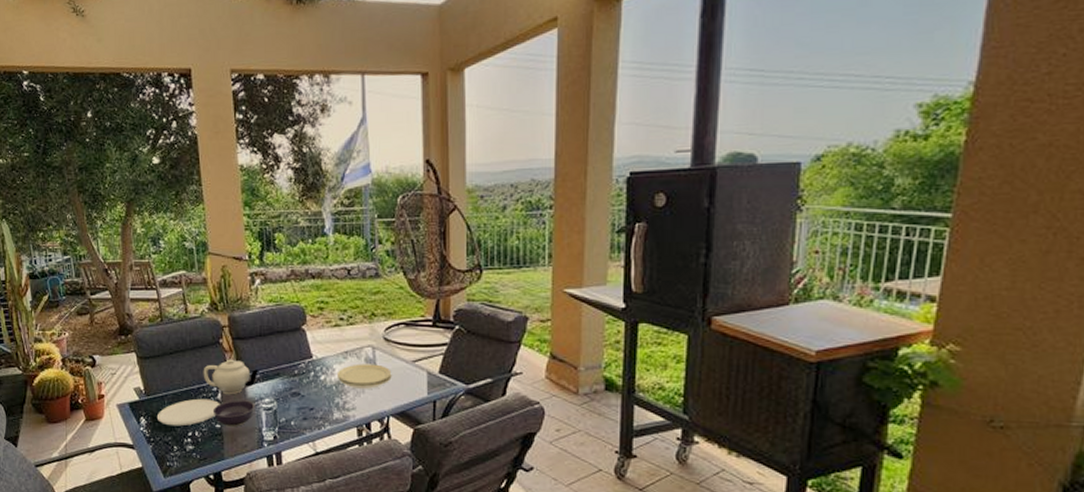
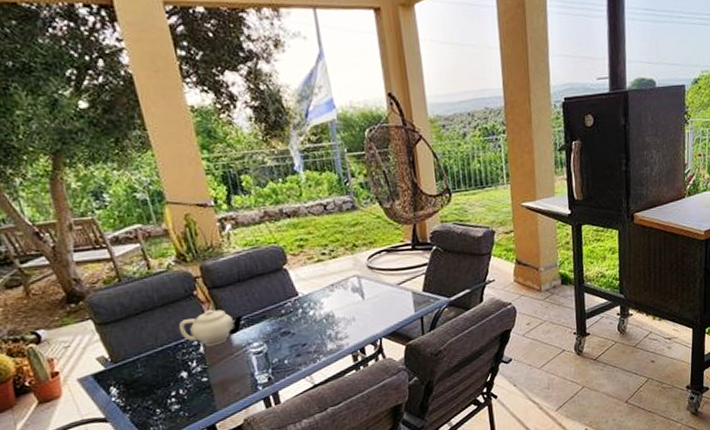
plate: present [156,398,220,427] -> none [129,354,204,390]
bowl: present [212,400,255,428] -> none [196,347,244,379]
plate: present [338,364,392,390] -> none [326,292,380,319]

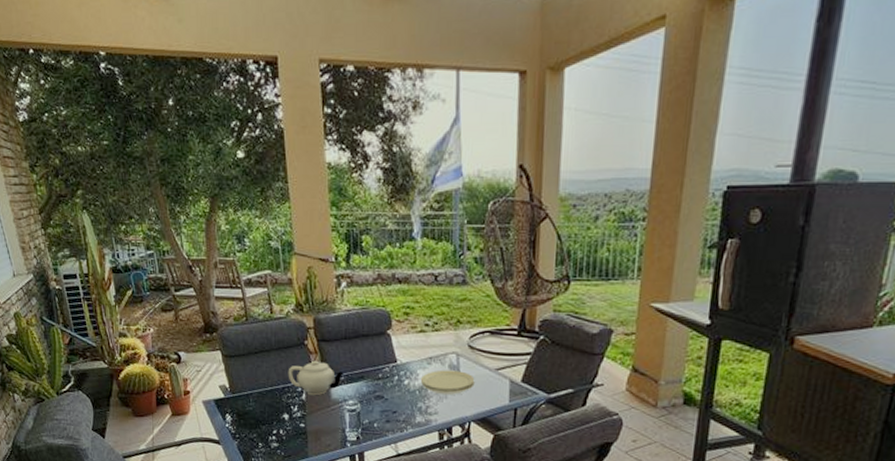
plate: none [326,292,380,319] -> present [421,370,475,396]

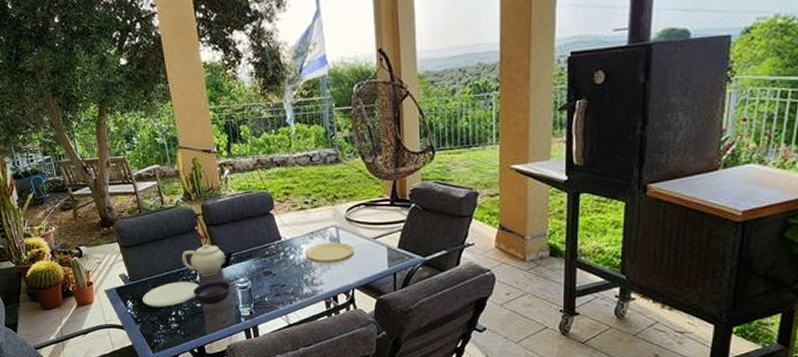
plate: none [242,398,305,425] -> present [142,281,200,307]
bowl: none [297,400,339,427] -> present [192,281,232,306]

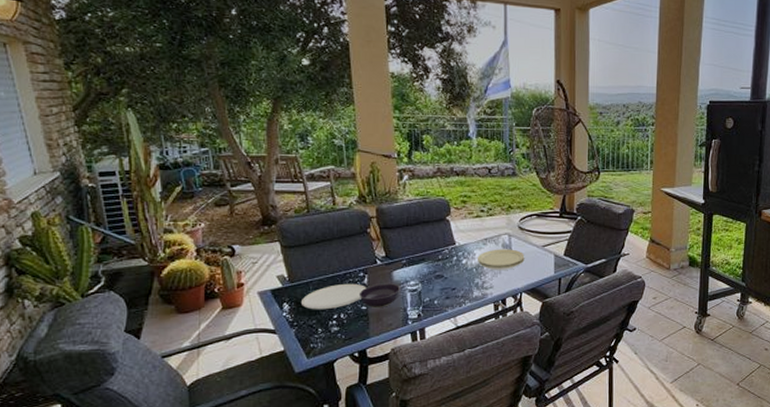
teapot: present [181,244,233,277] -> none [350,246,405,279]

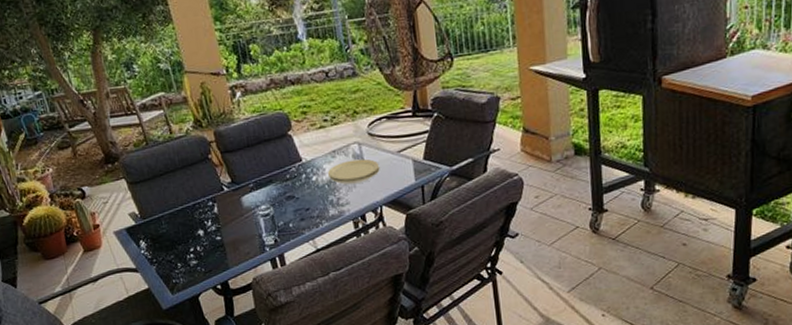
plate: present [300,283,367,310] -> none [155,213,218,245]
bowl: present [359,283,401,309] -> none [211,209,253,238]

